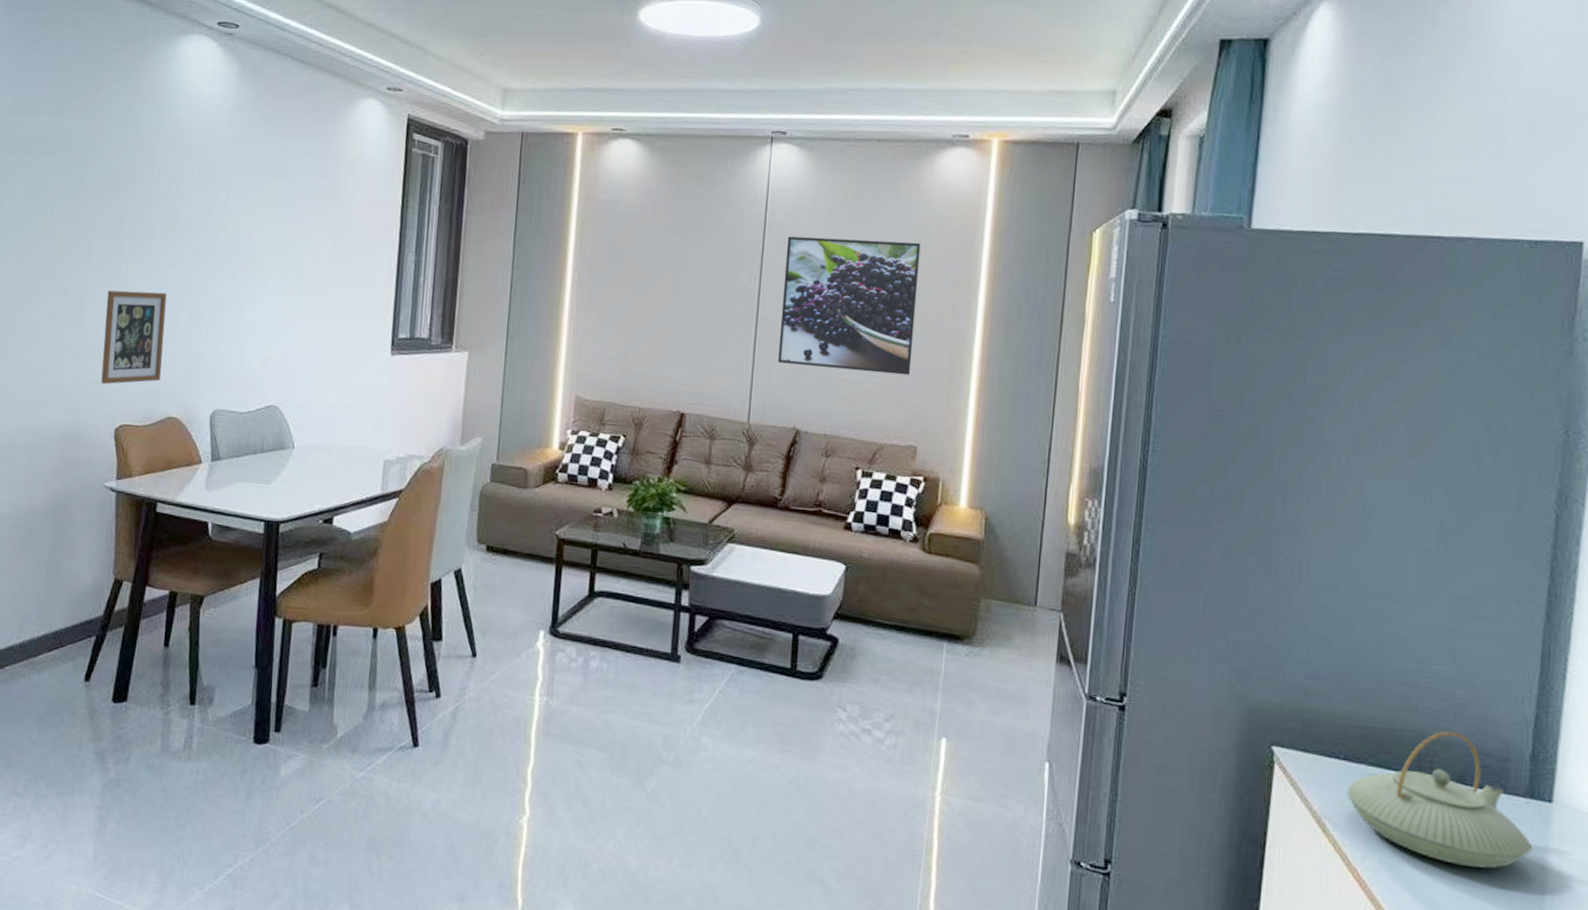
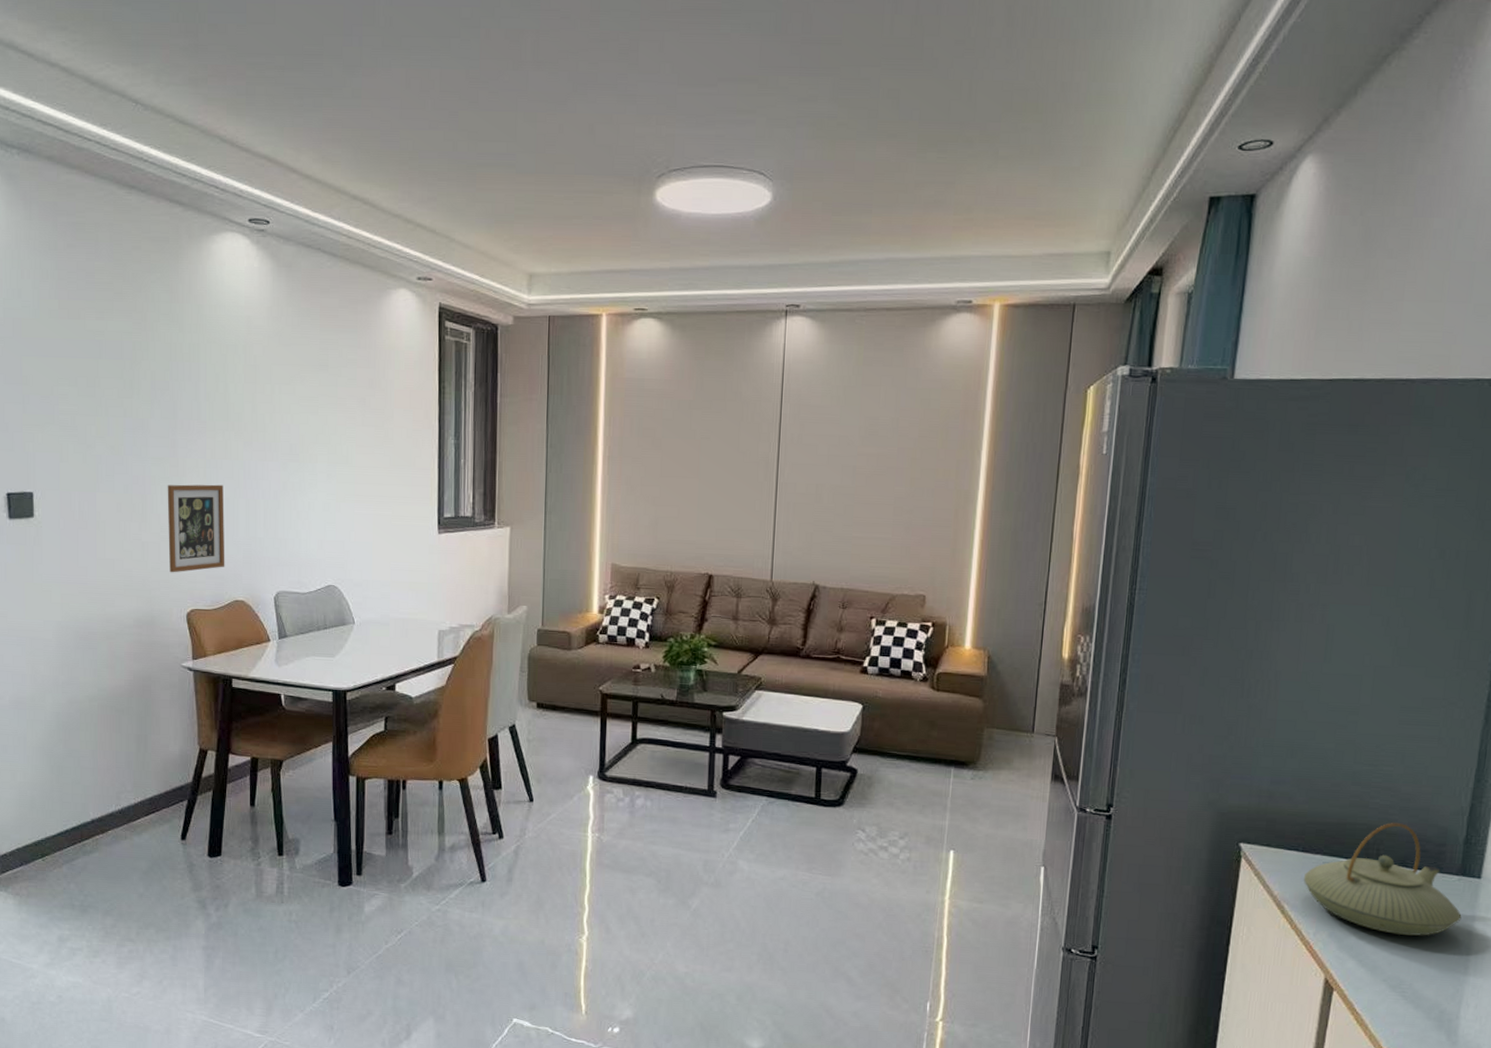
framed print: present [777,236,921,375] -> none [796,405,928,531]

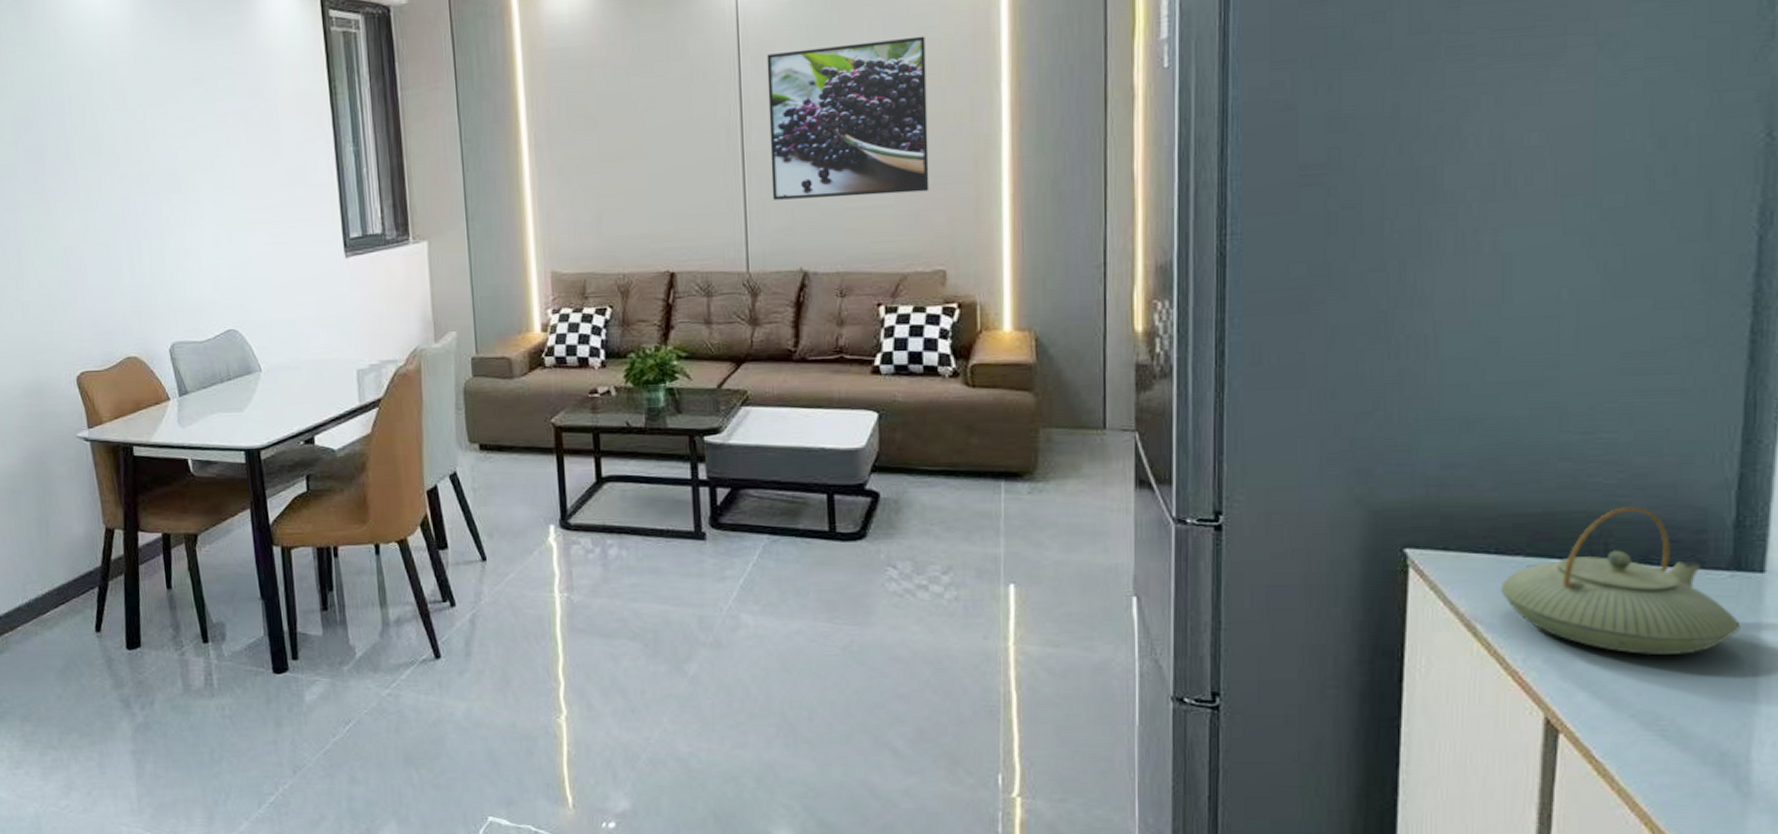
picture frame: present [167,484,225,573] -> none [41,228,113,333]
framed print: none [796,405,928,531] -> present [766,36,930,200]

